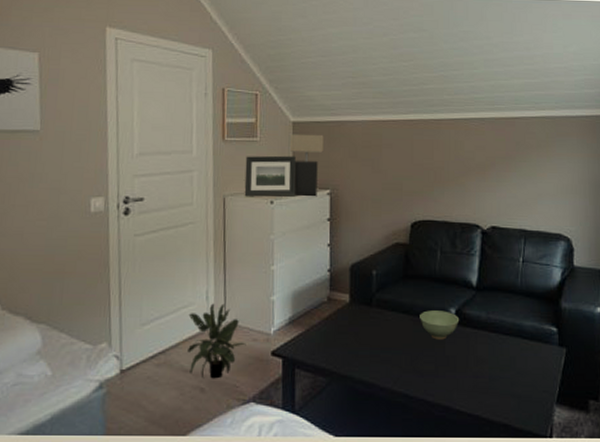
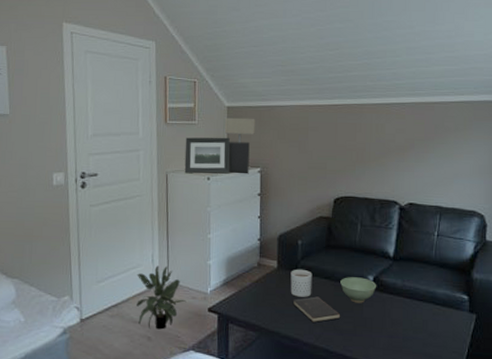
mug: none [364,303,389,335] -> present [290,269,312,297]
hardcover book: none [368,334,421,363] -> present [293,296,341,322]

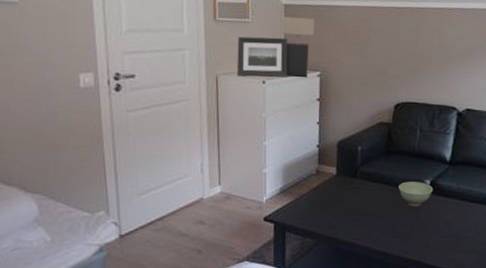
potted plant: present [137,265,187,330] -> none [184,175,240,242]
mug: present [290,269,312,297] -> none [349,175,372,203]
hardcover book: present [293,296,341,322] -> none [352,202,398,227]

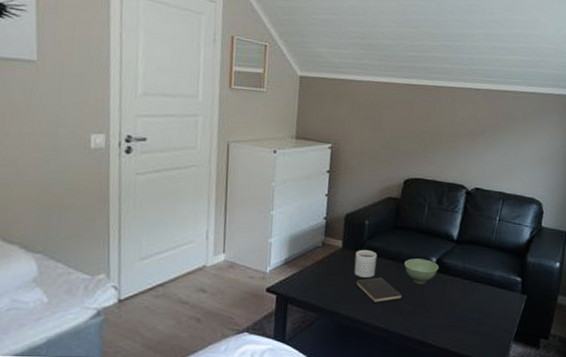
picture frame: present [236,36,288,77] -> none [248,105,301,148]
table lamp: present [281,16,315,77] -> none [295,87,329,149]
mug: none [349,175,372,203] -> present [354,249,377,278]
hardcover book: none [352,202,398,227] -> present [356,277,403,303]

